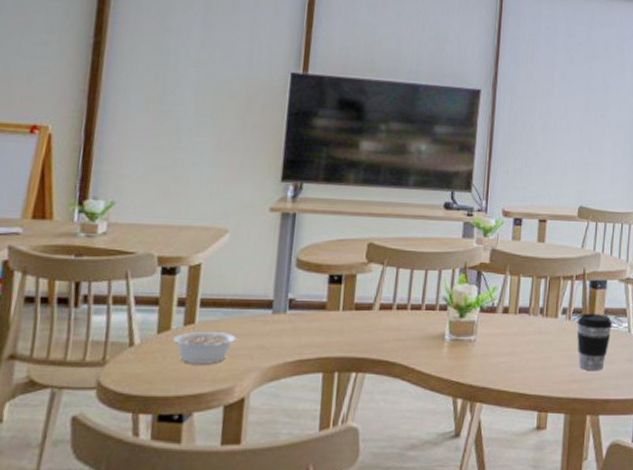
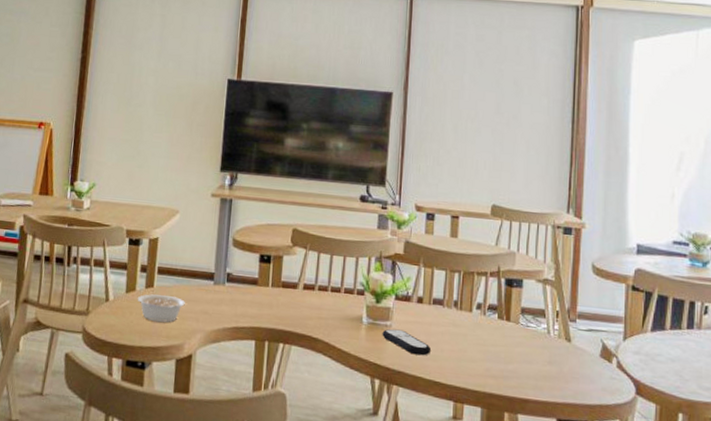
remote control: none [465,343,516,368] -> present [382,329,431,356]
coffee cup: present [577,313,613,371] -> none [492,310,531,370]

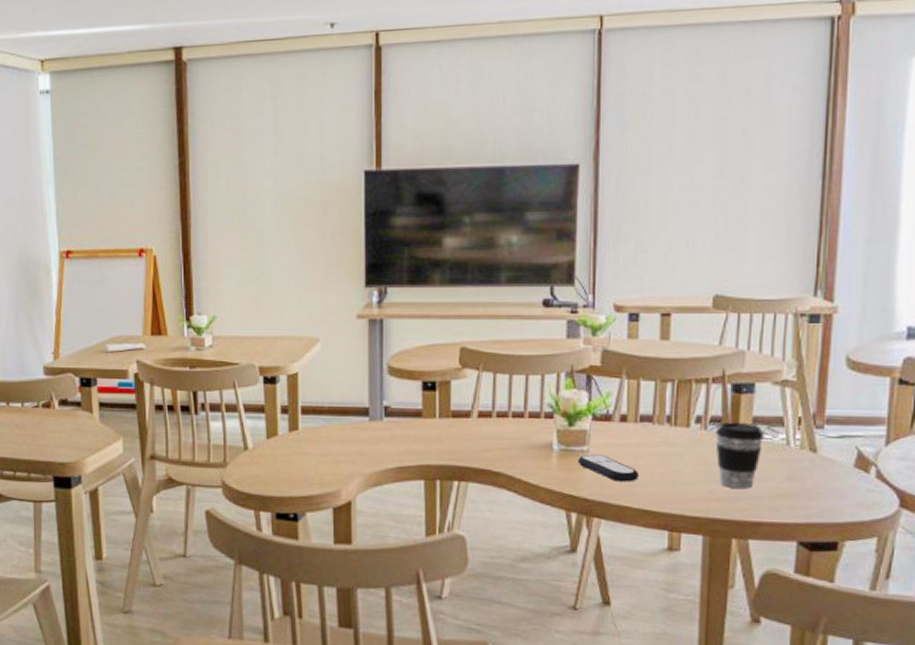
legume: present [137,294,185,322] -> none [280,437,337,468]
coffee cup: none [492,310,531,370] -> present [715,421,765,490]

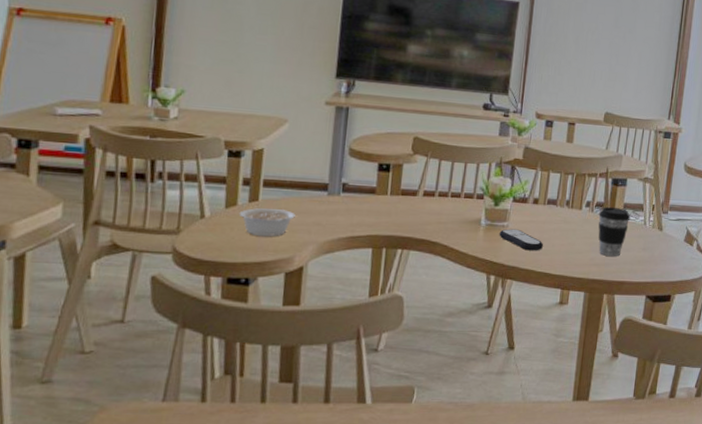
legume: none [280,437,337,468] -> present [239,208,295,236]

